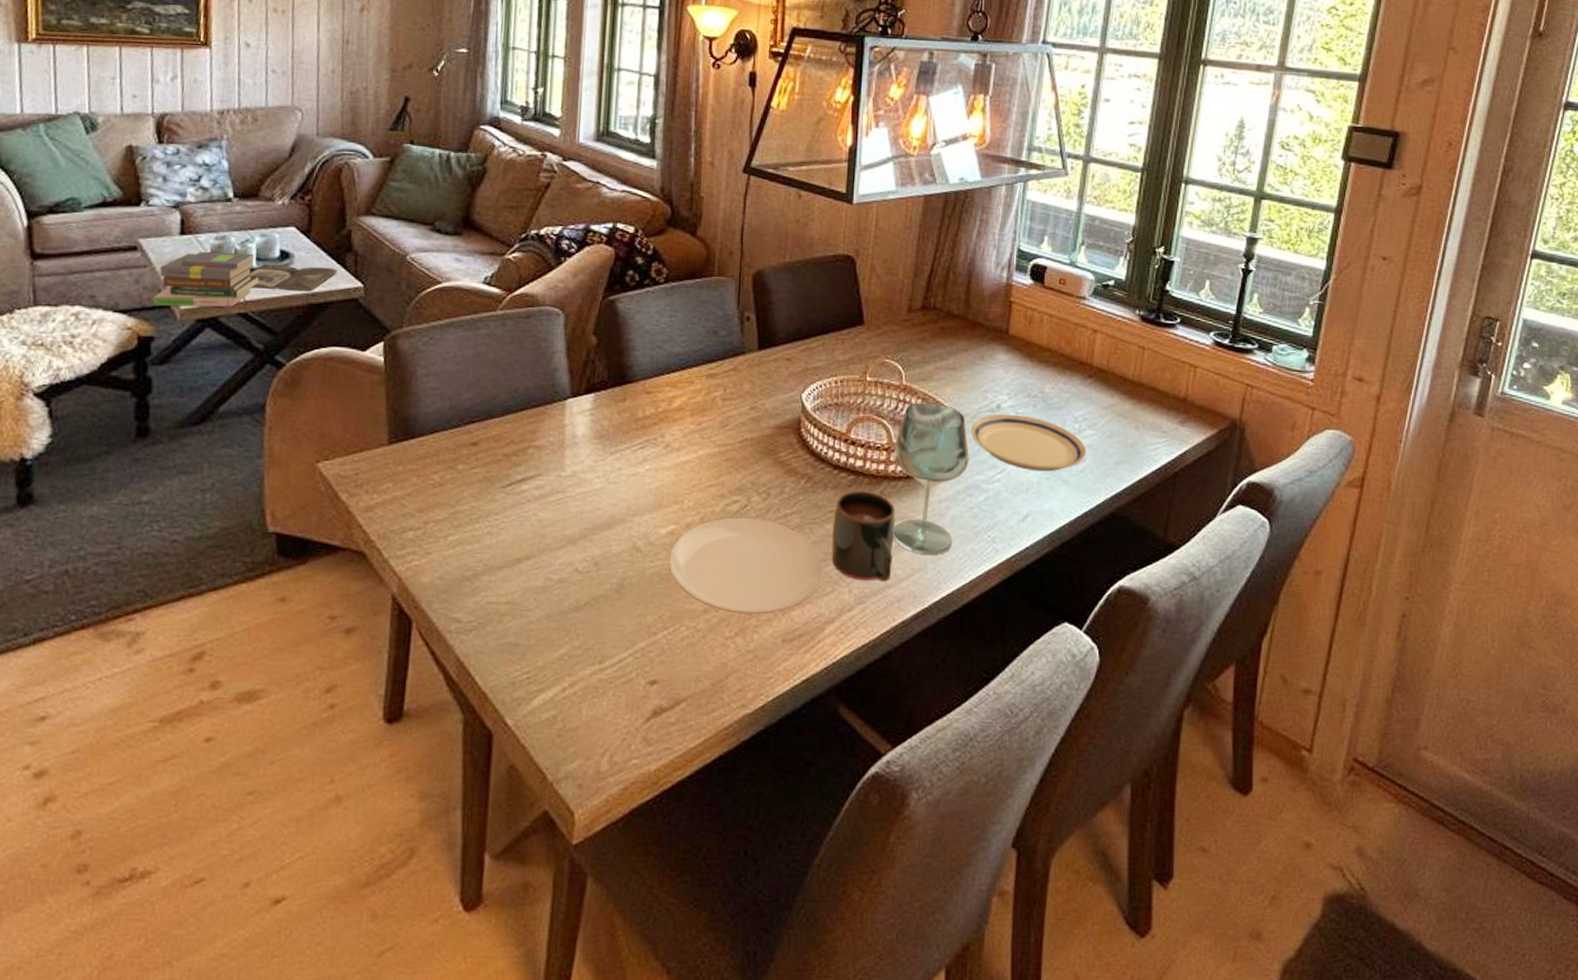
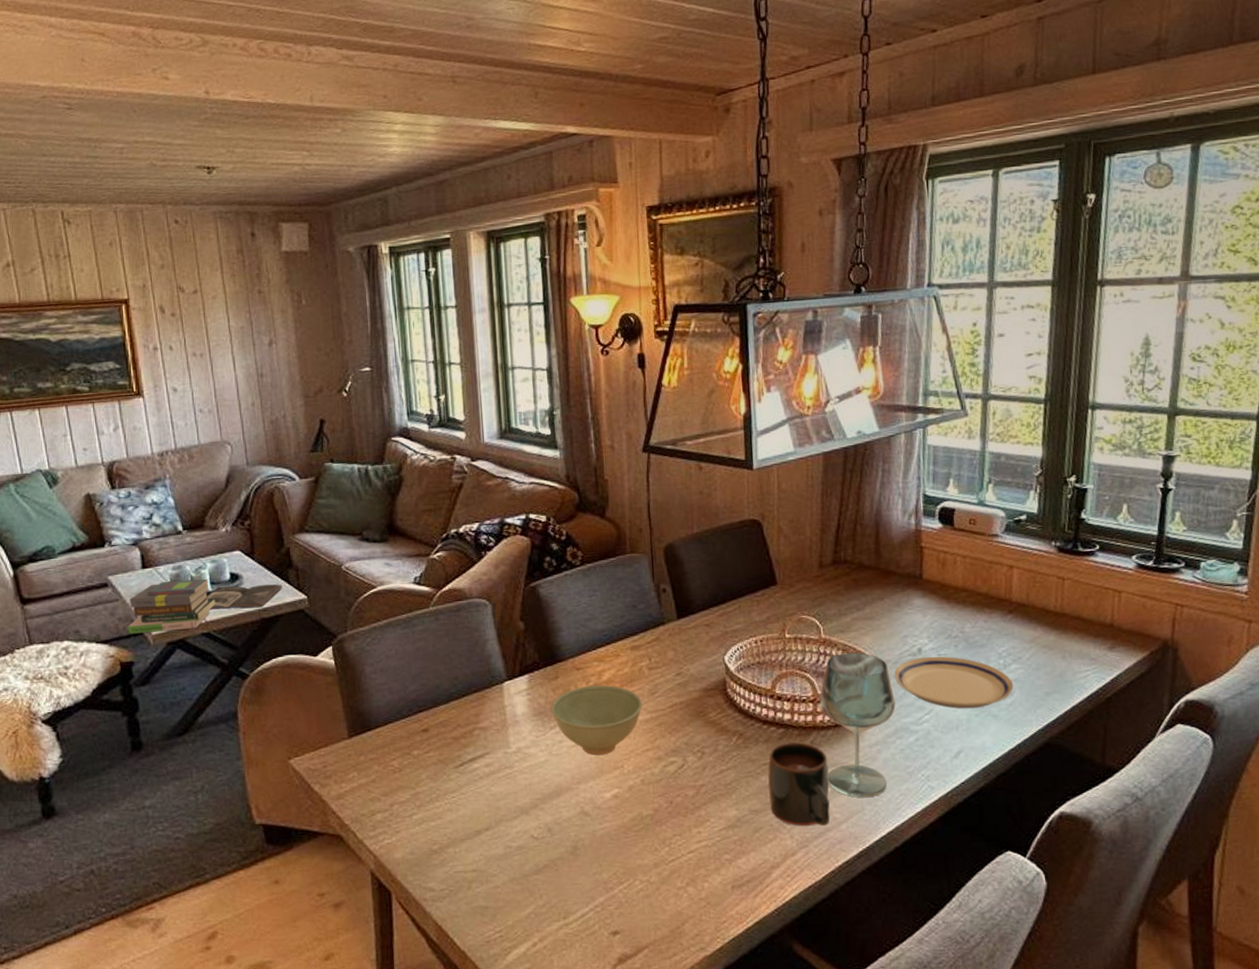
bowl: none [613,412,712,488] -> present [550,685,643,756]
plate: present [669,517,824,615] -> none [616,776,764,866]

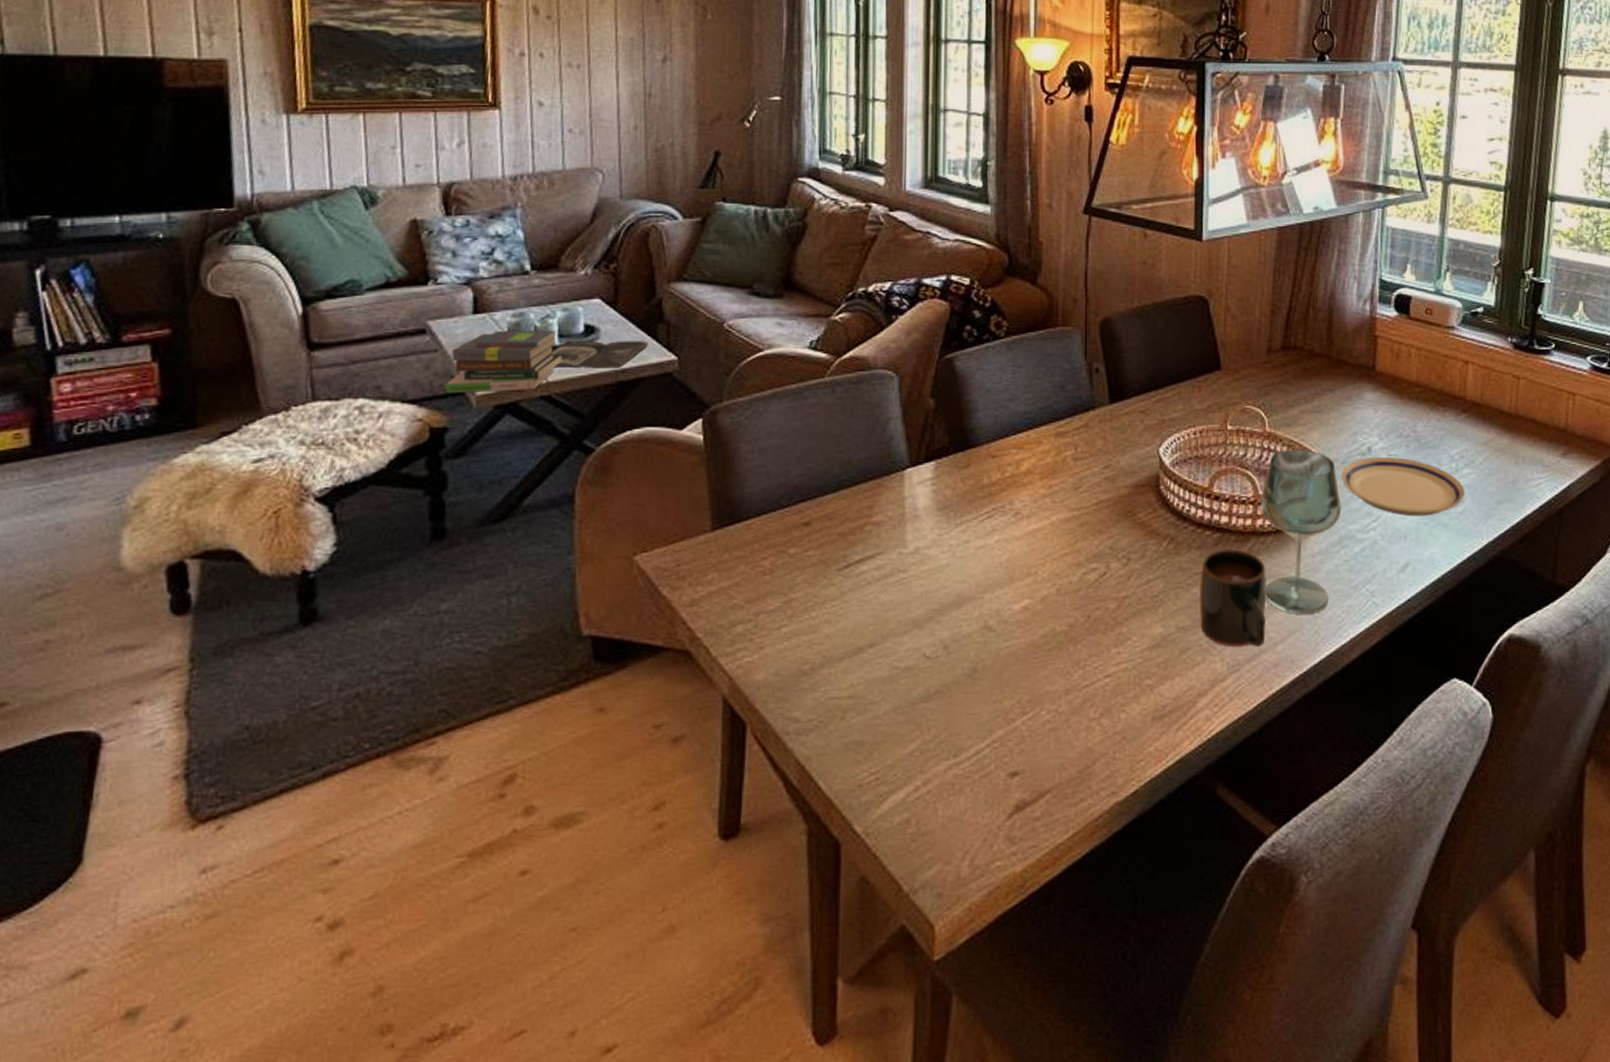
bowl: present [550,685,643,756] -> none [958,476,1065,559]

